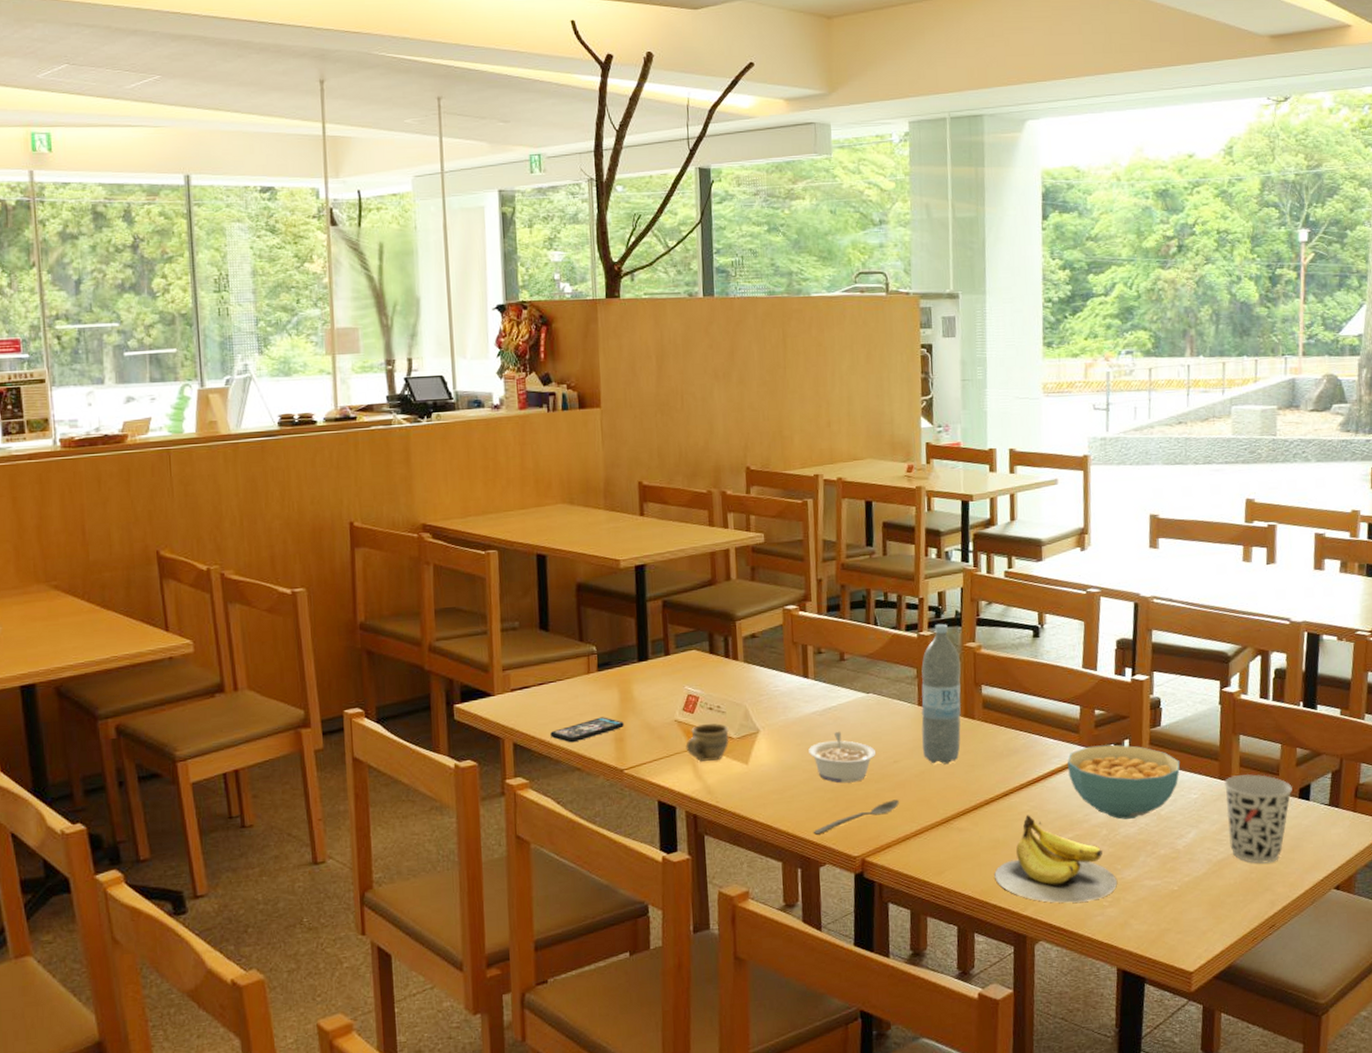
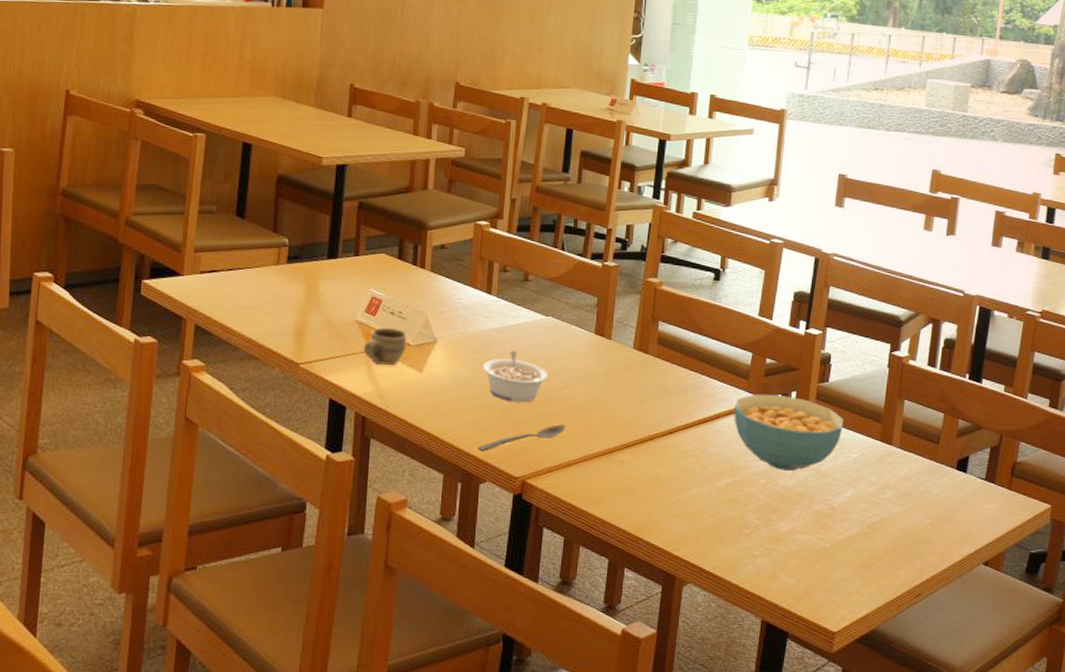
smartphone: present [550,717,624,743] -> none [232,309,306,331]
water bottle: present [921,623,961,765] -> none [594,255,641,396]
banana: present [994,815,1117,903] -> none [651,455,770,549]
cup: present [1223,774,1292,864] -> none [884,439,951,531]

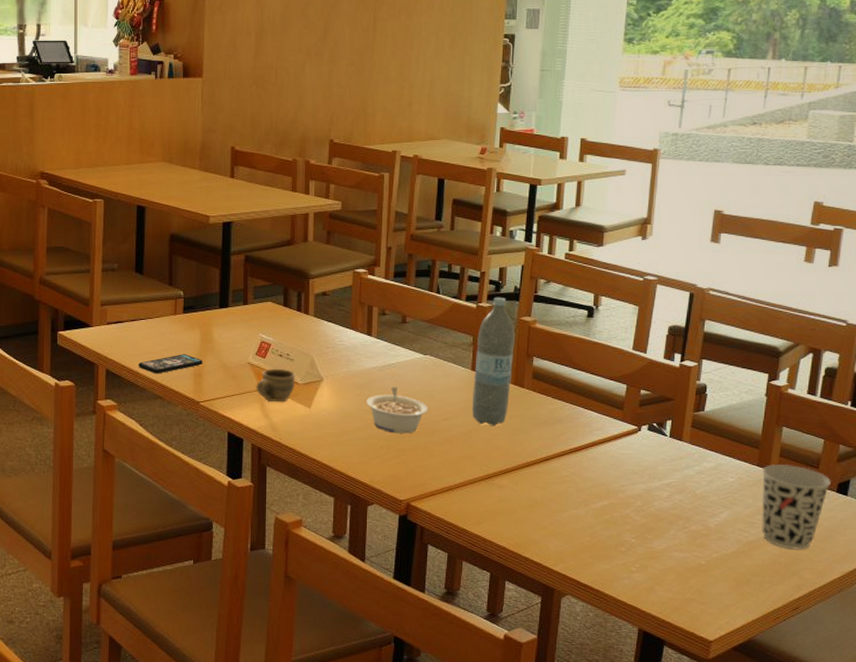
smartphone: none [232,309,306,331] -> present [138,354,203,374]
spoon: present [477,424,565,451] -> none [364,453,446,477]
water bottle: none [594,255,641,396] -> present [471,296,515,426]
cereal bowl: present [734,394,844,471] -> none [609,423,721,494]
cup: none [884,439,951,531] -> present [761,464,831,550]

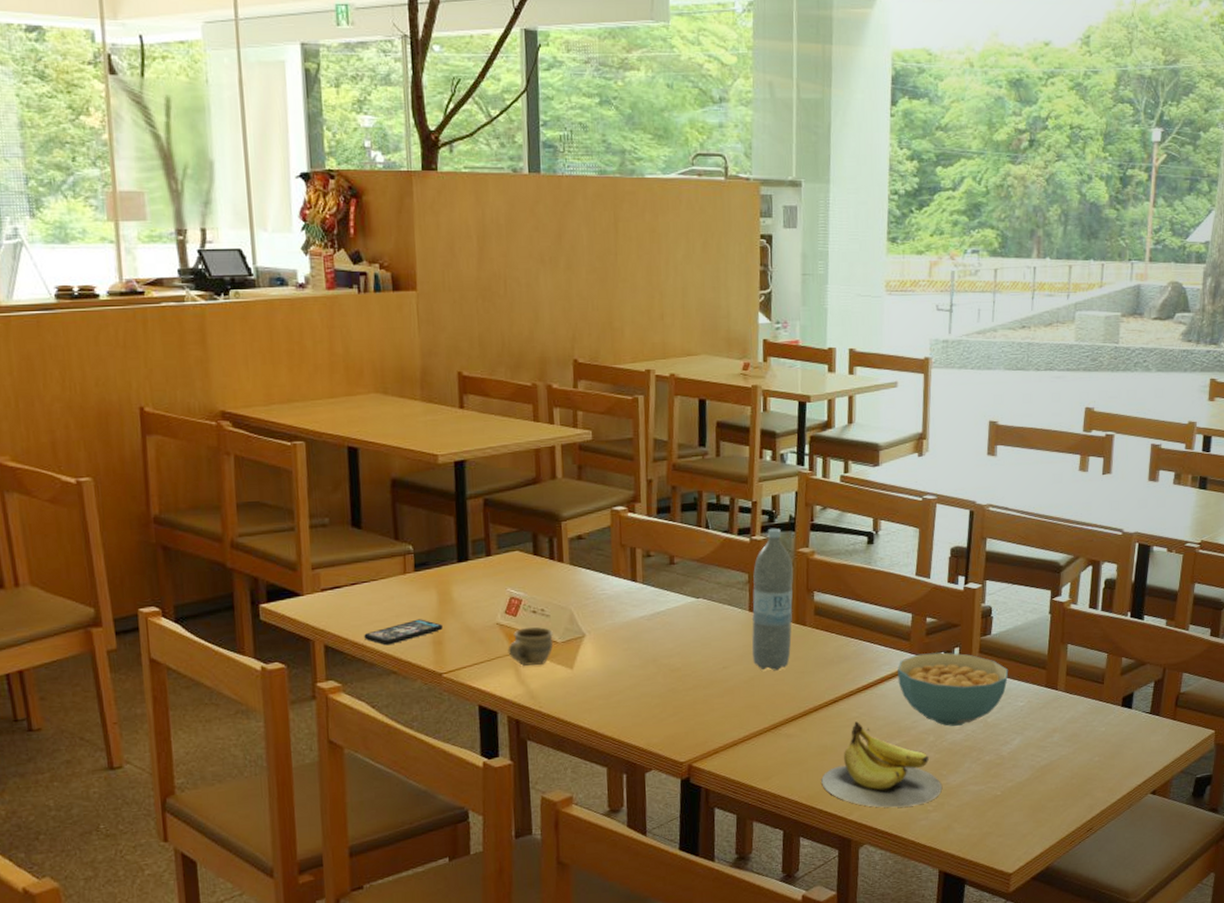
legume: present [366,386,429,434] -> none [636,636,706,689]
banana: none [529,480,646,565] -> present [821,721,942,808]
cereal bowl: none [609,423,721,494] -> present [898,652,1009,726]
cup: present [761,464,831,550] -> none [1050,683,1116,770]

